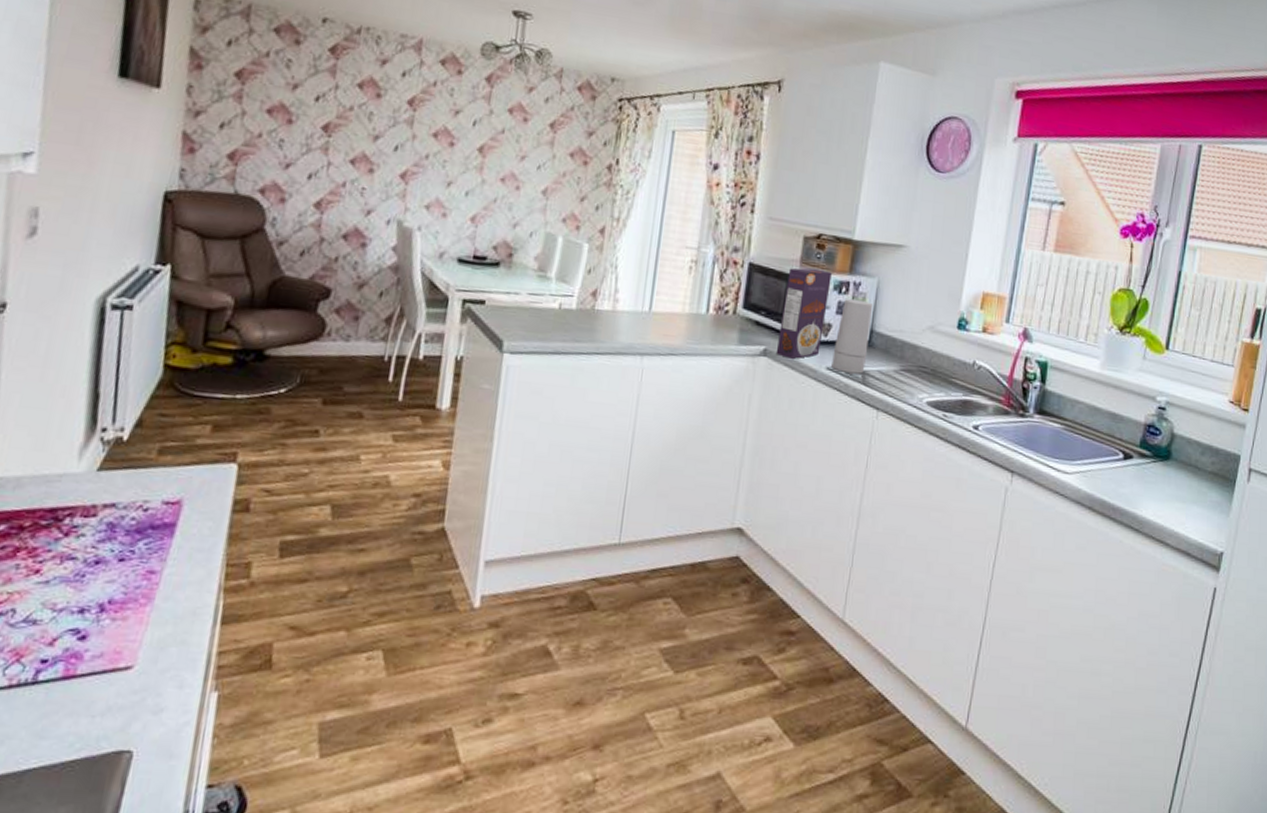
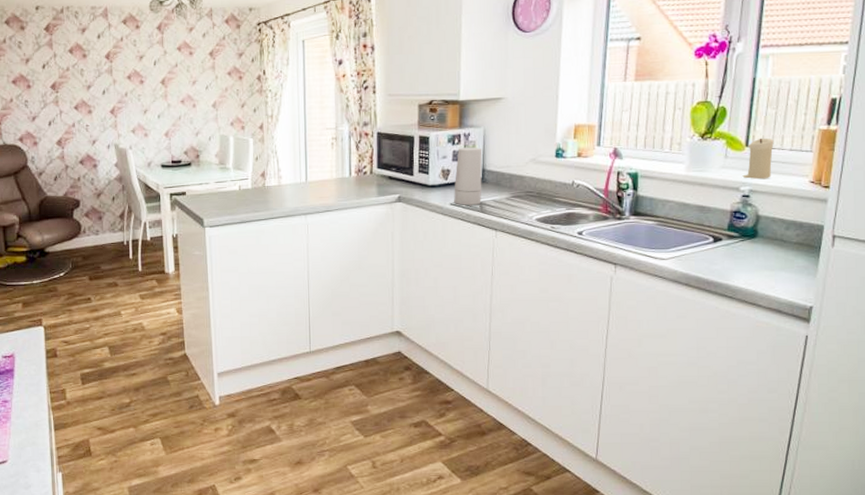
cereal box: present [775,268,832,359] -> none [408,128,445,201]
candle: none [1160,341,1195,392] -> present [742,138,774,180]

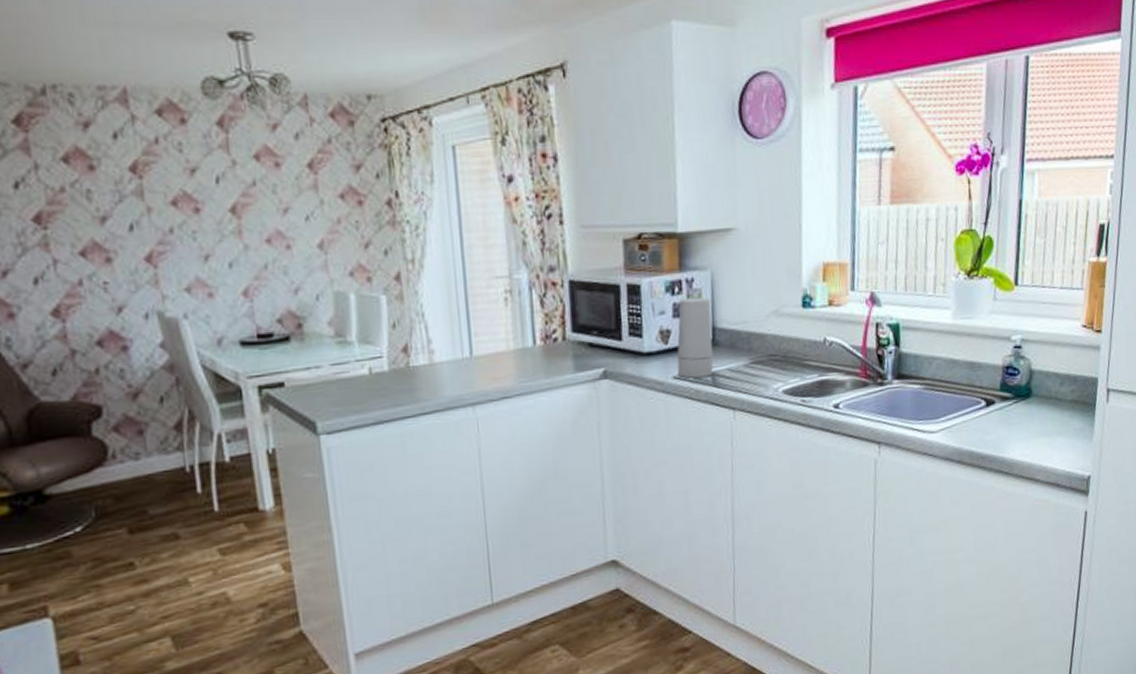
candle: present [742,138,774,180] -> none [1013,274,1044,326]

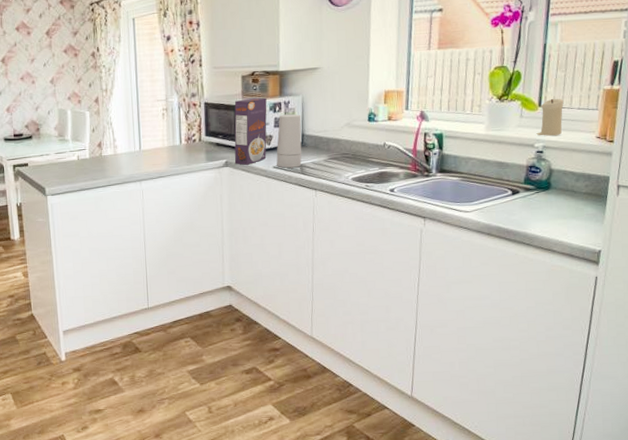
cereal box: none [613,272,663,376] -> present [234,97,267,165]
candle: none [1013,274,1044,326] -> present [536,98,564,137]

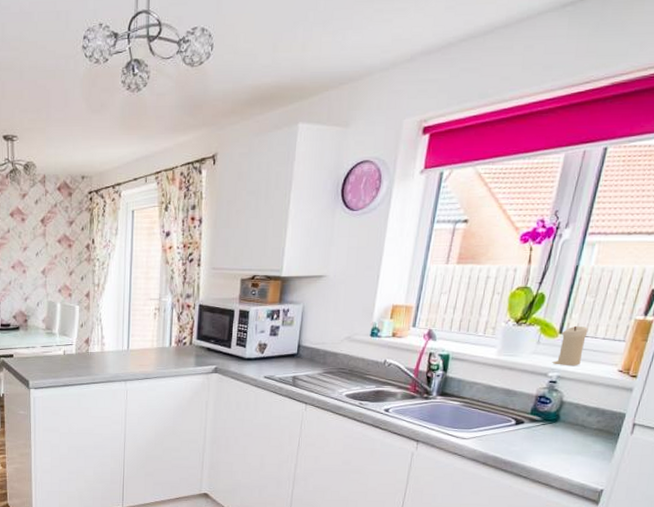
cereal box: present [234,97,267,165] -> none [224,303,265,373]
canister: present [276,114,302,168] -> none [268,322,300,379]

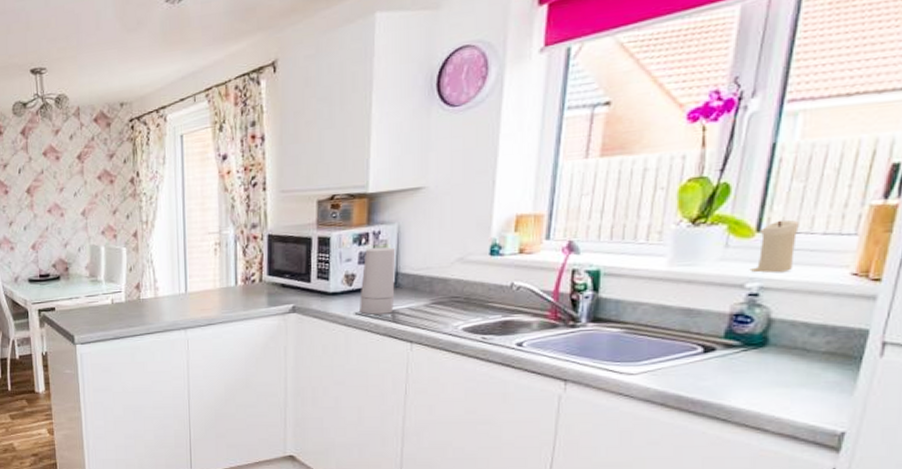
canister: none [268,322,300,379] -> present [360,247,396,315]

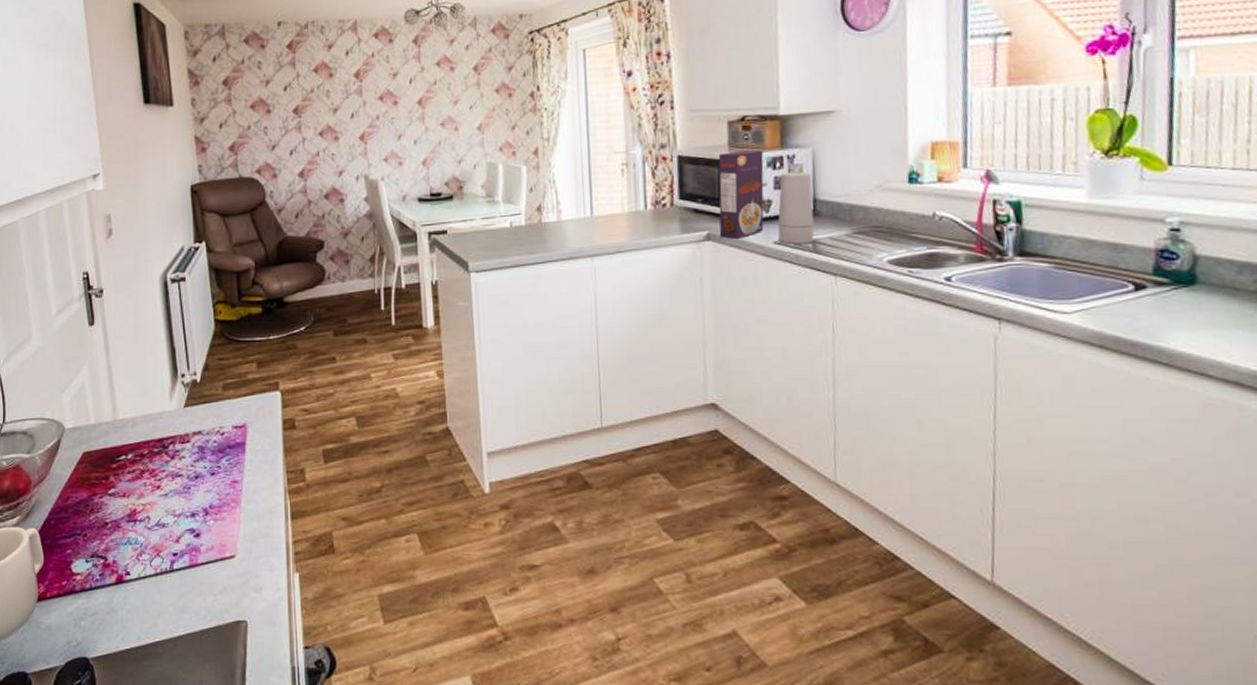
cereal box: none [304,227,350,311] -> present [718,149,764,239]
candle: present [749,220,799,274] -> none [1167,154,1209,208]

